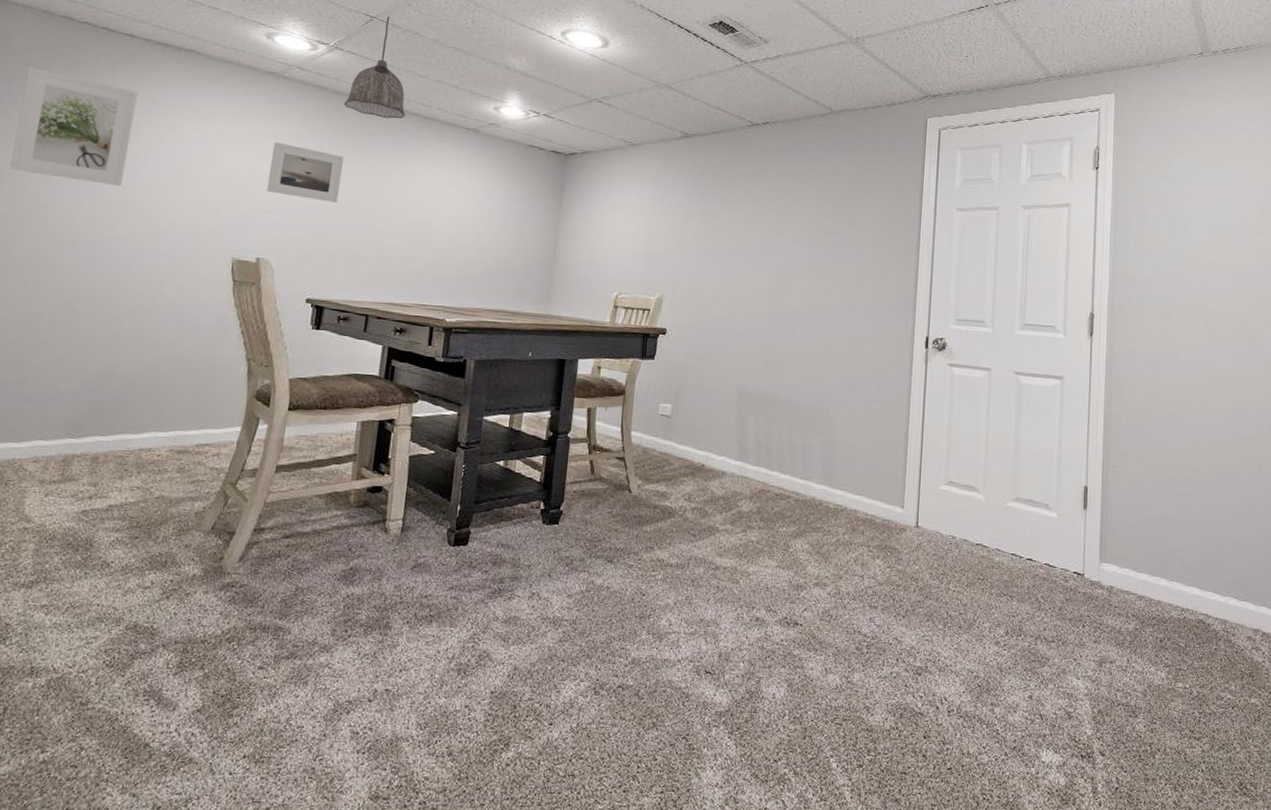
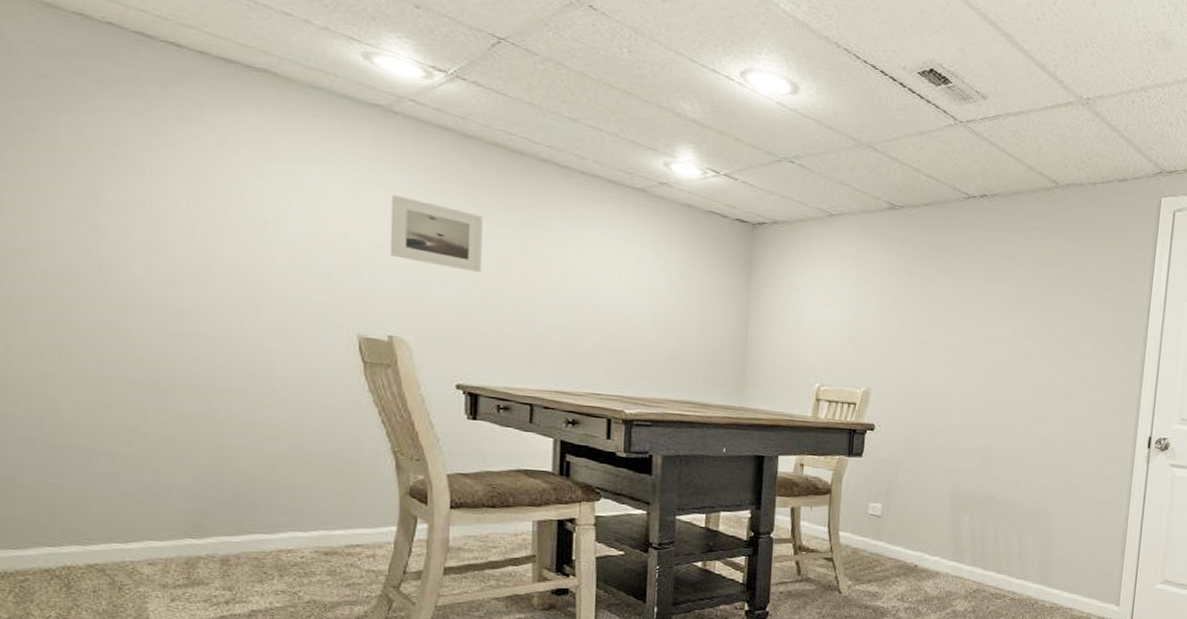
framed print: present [9,66,138,187] -> none [41,80,201,244]
pendant lamp: present [343,16,406,119] -> none [475,38,555,172]

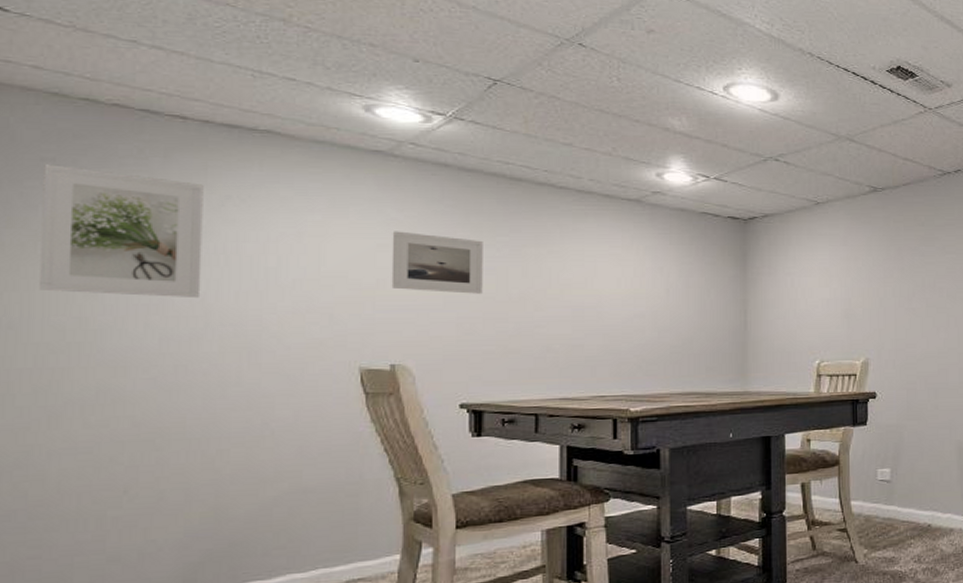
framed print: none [41,80,201,244] -> present [40,163,204,299]

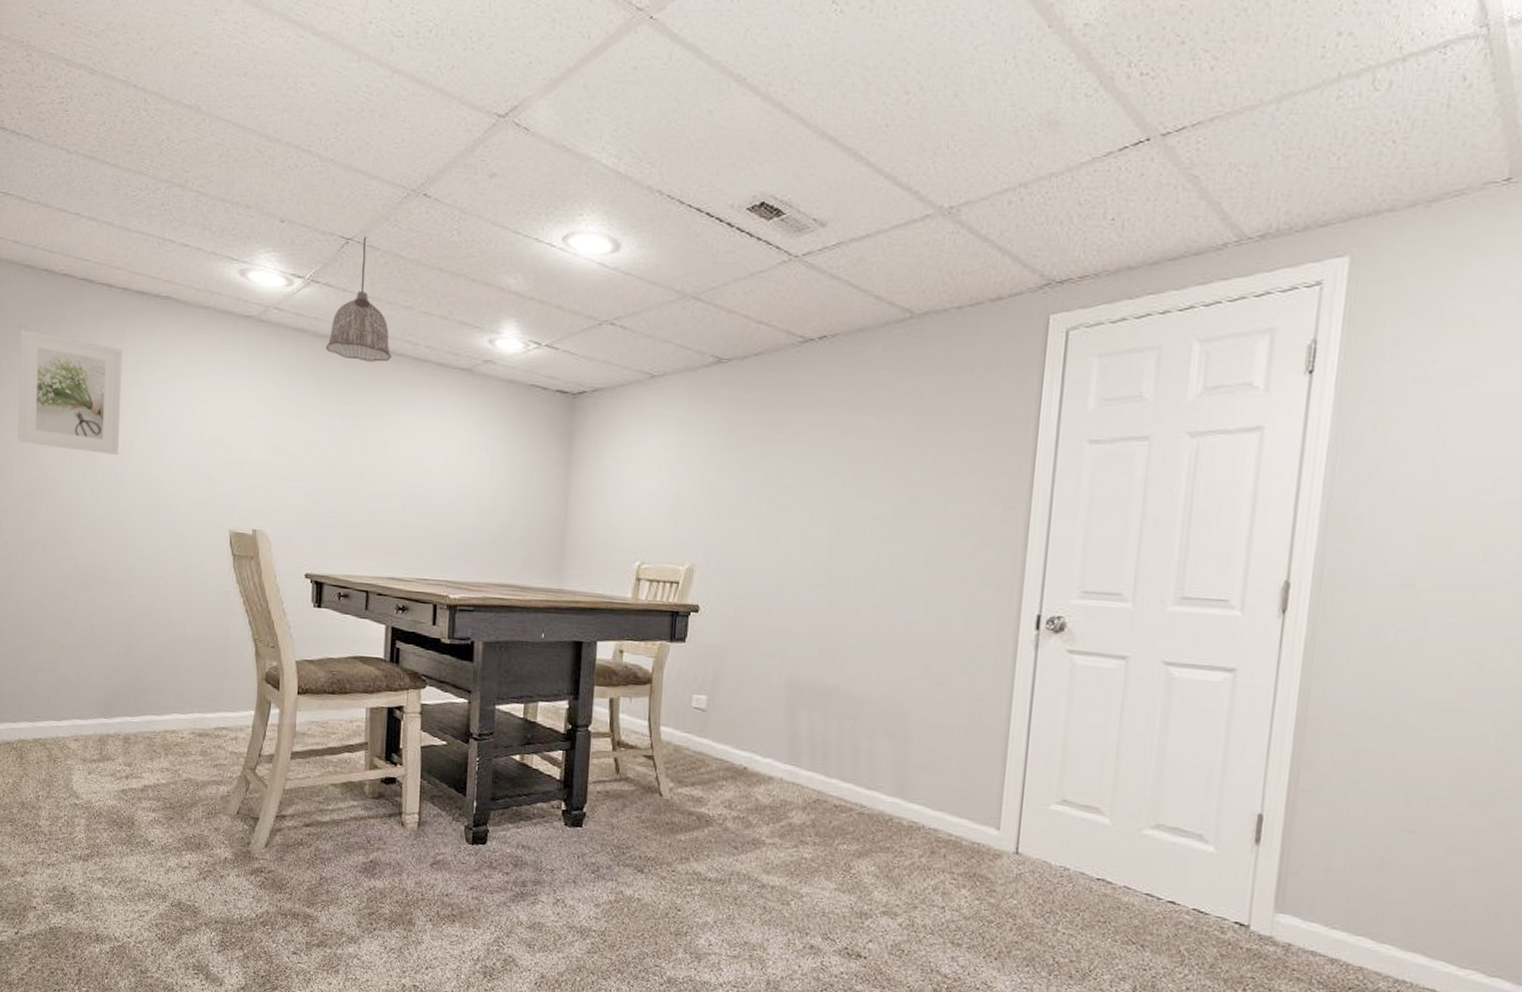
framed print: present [391,231,483,294] -> none [255,397,330,464]
pendant lamp: none [474,78,552,195] -> present [325,236,392,362]

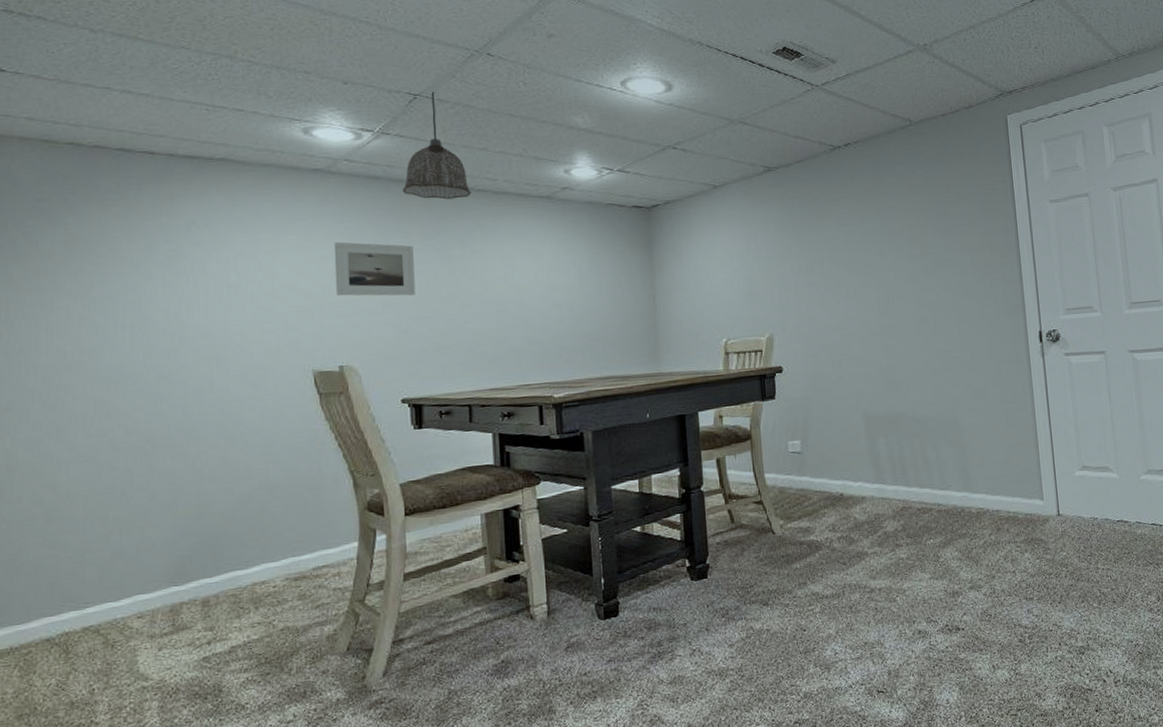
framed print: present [18,329,123,456] -> none [41,203,175,318]
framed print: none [255,397,330,464] -> present [333,241,416,296]

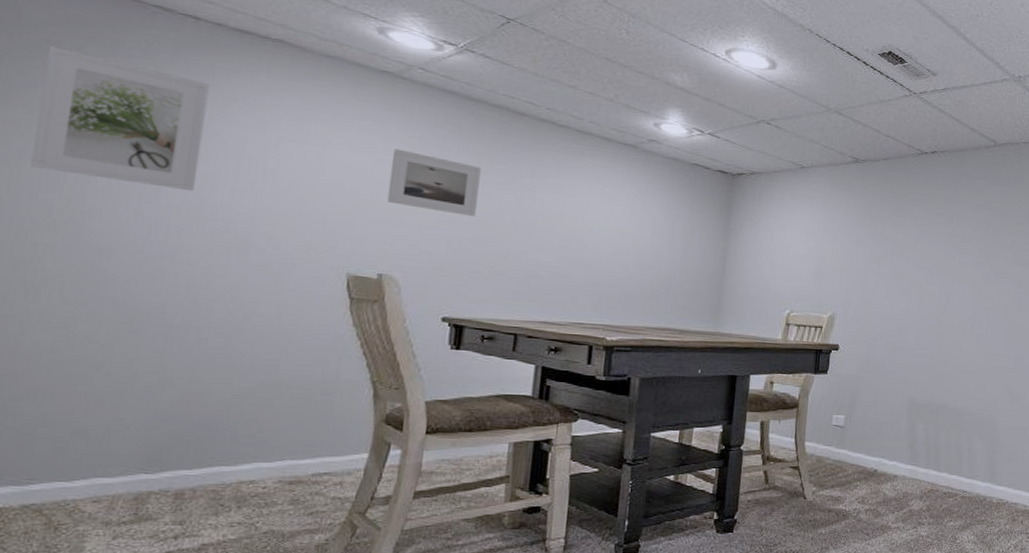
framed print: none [41,203,175,318] -> present [30,45,210,192]
pendant lamp: present [402,91,471,200] -> none [478,19,553,130]

